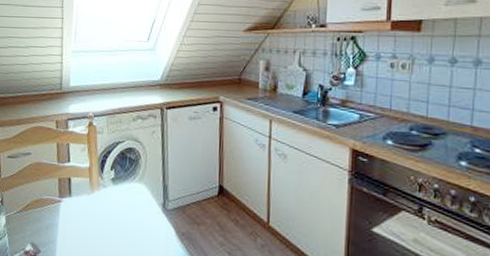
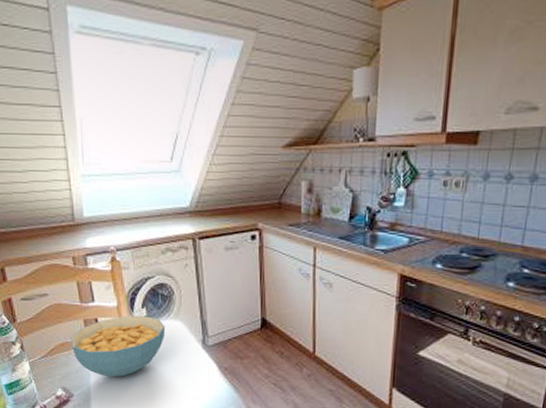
cereal bowl: none [44,176,130,236] -> present [70,315,166,377]

